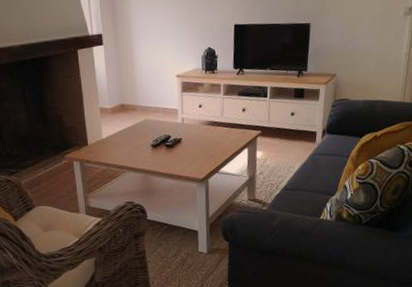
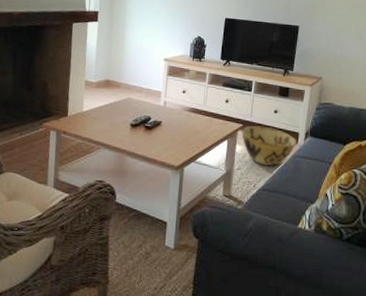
woven basket: none [260,130,314,167] -> present [241,125,296,166]

